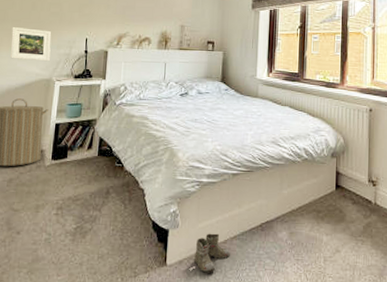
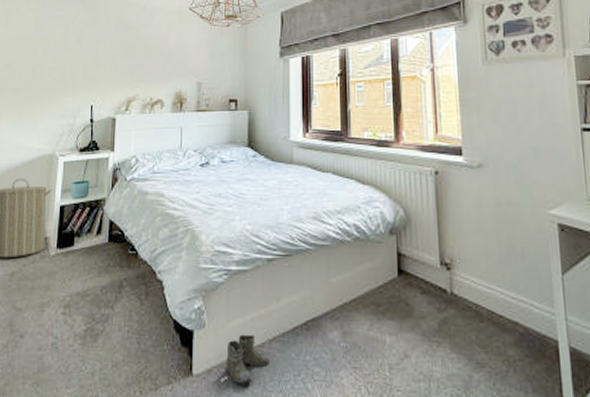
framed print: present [11,27,52,62] -> none [10,98,54,135]

